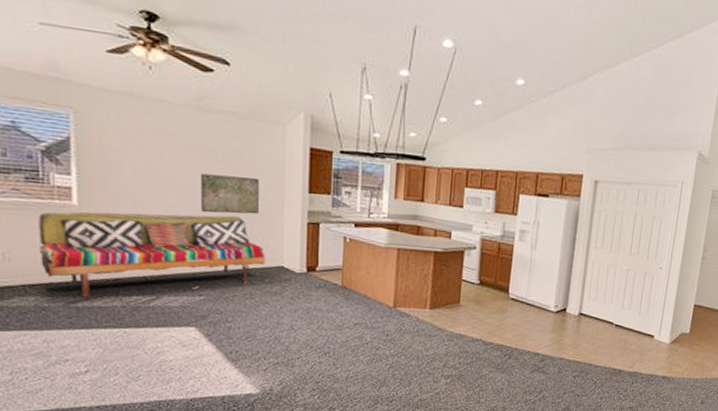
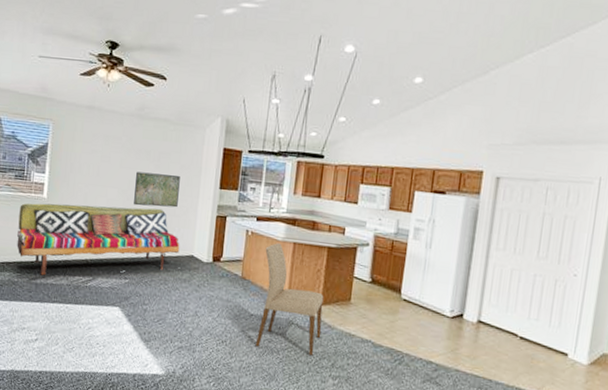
chair: none [362,249,433,358] -> present [255,243,324,356]

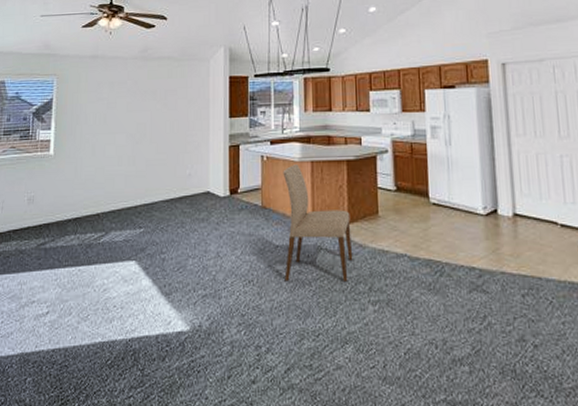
sofa: present [16,203,180,276] -> none [23,147,195,239]
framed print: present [134,171,180,208] -> none [143,111,189,148]

